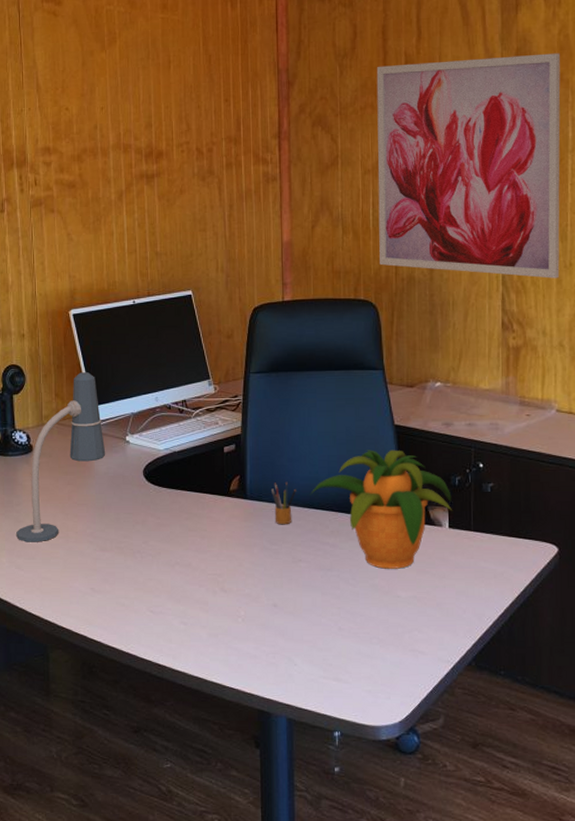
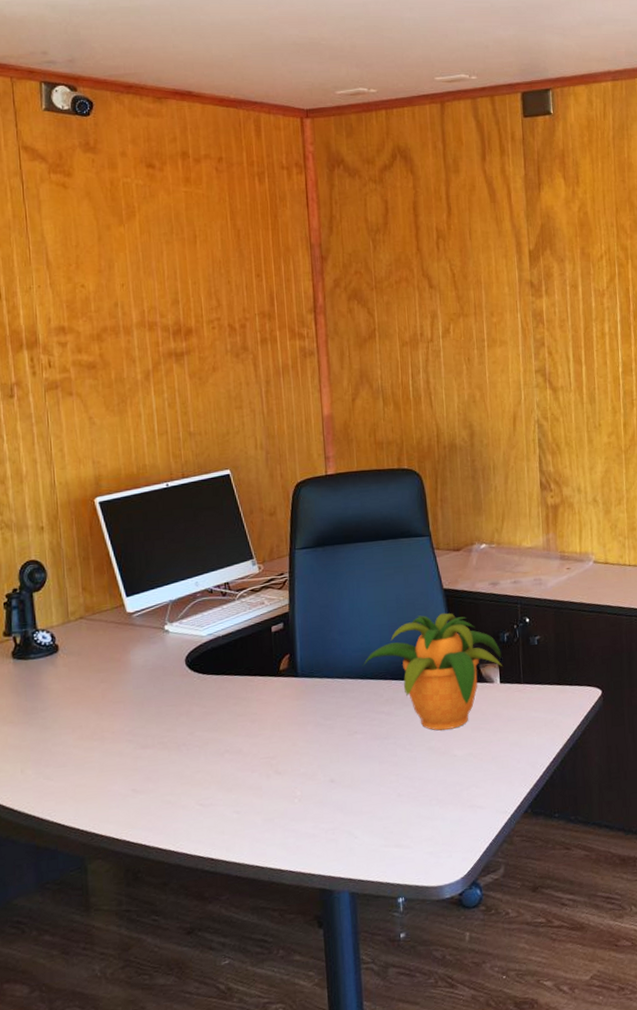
desk lamp: present [16,372,106,542] -> none [43,562,143,750]
pencil box: present [271,481,296,525] -> none [323,655,349,699]
wall art: present [376,53,561,279] -> none [409,229,591,439]

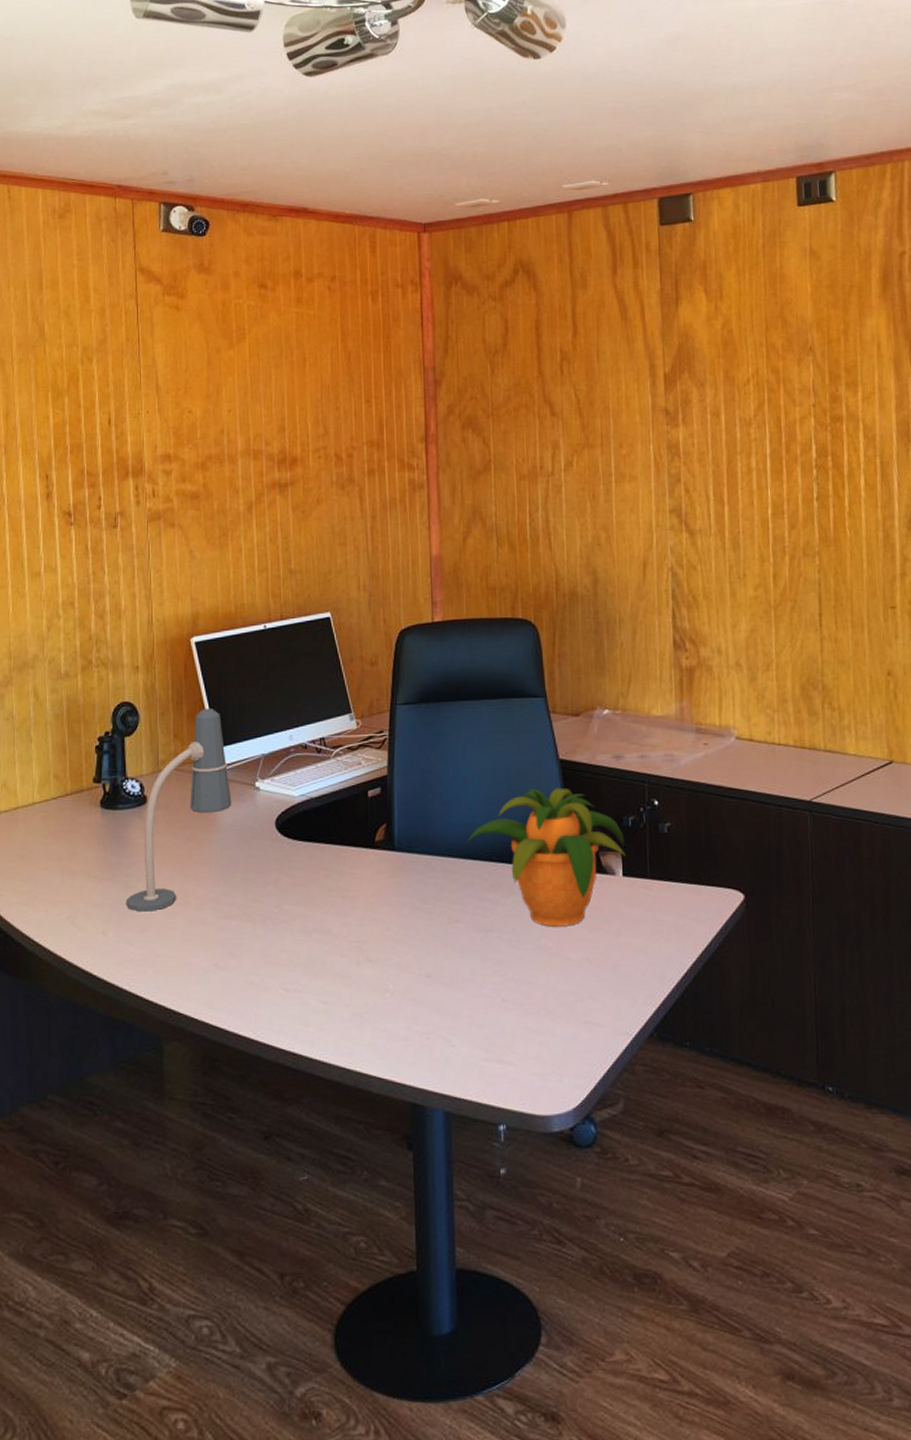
desk lamp: none [43,562,143,750] -> present [126,708,232,912]

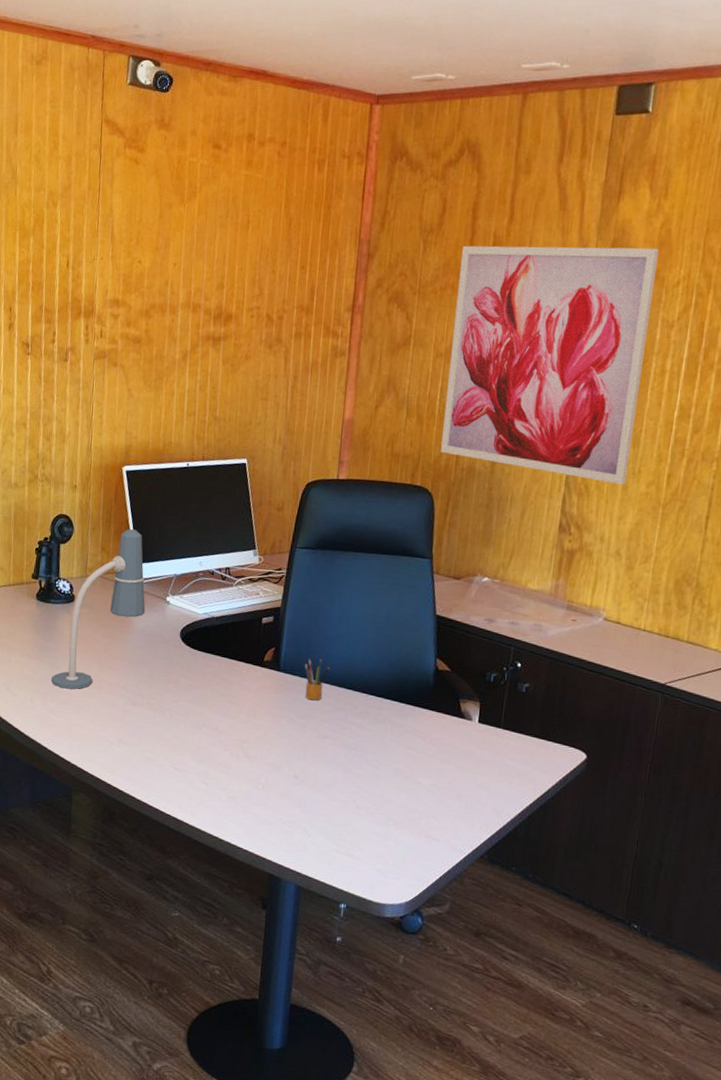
pencil box: none [423,828,451,880] -> present [305,658,330,701]
potted plant: present [466,787,626,927] -> none [342,636,485,757]
wall art: none [530,349,733,591] -> present [441,245,659,485]

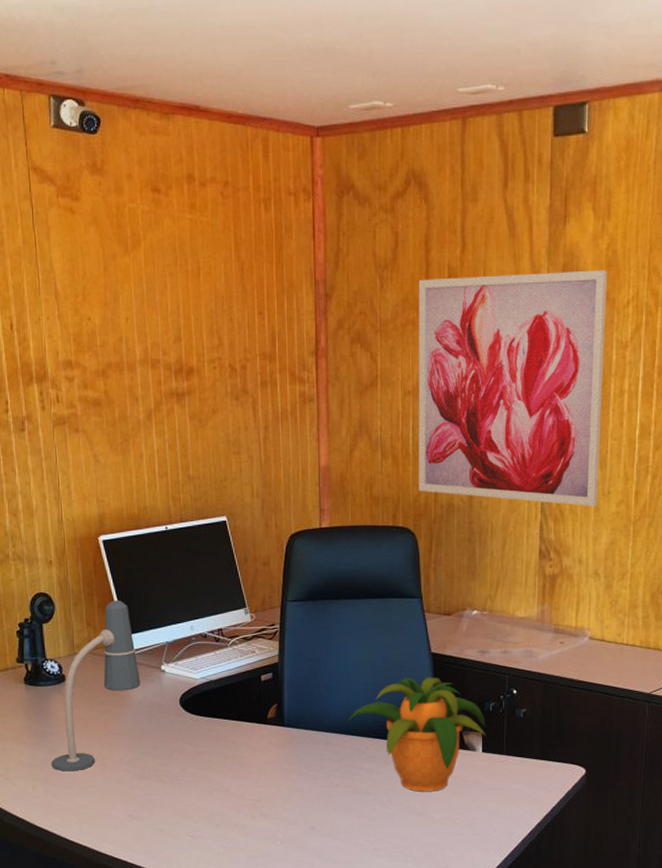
pencil box: present [305,658,330,701] -> none [309,709,334,751]
potted plant: none [342,636,485,757] -> present [347,677,486,792]

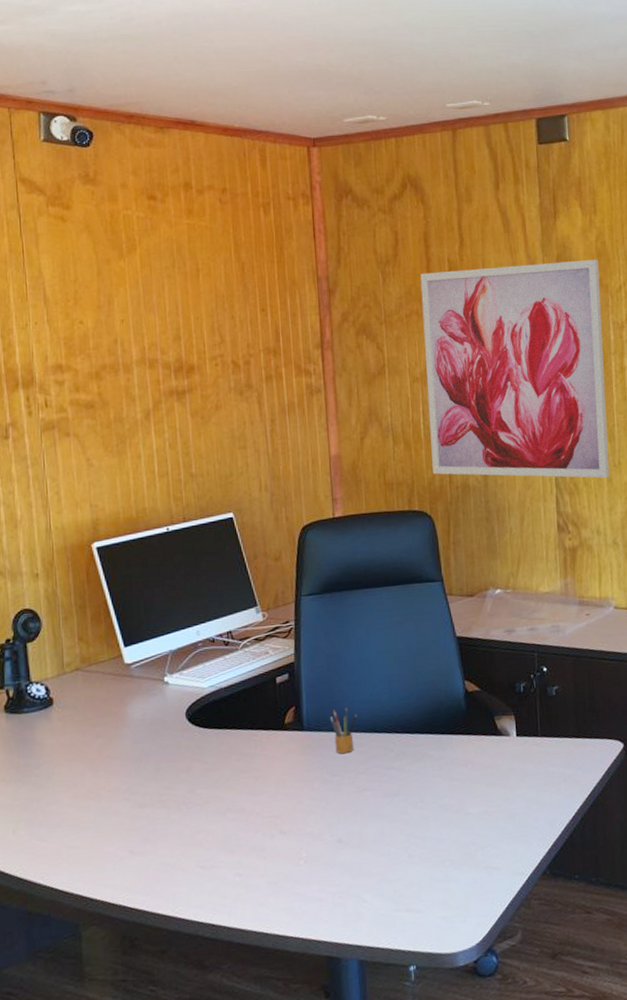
desk lamp: present [51,601,141,772] -> none [36,610,142,809]
pencil box: none [309,709,334,751] -> present [330,707,357,754]
potted plant: present [347,677,486,792] -> none [371,662,519,787]

